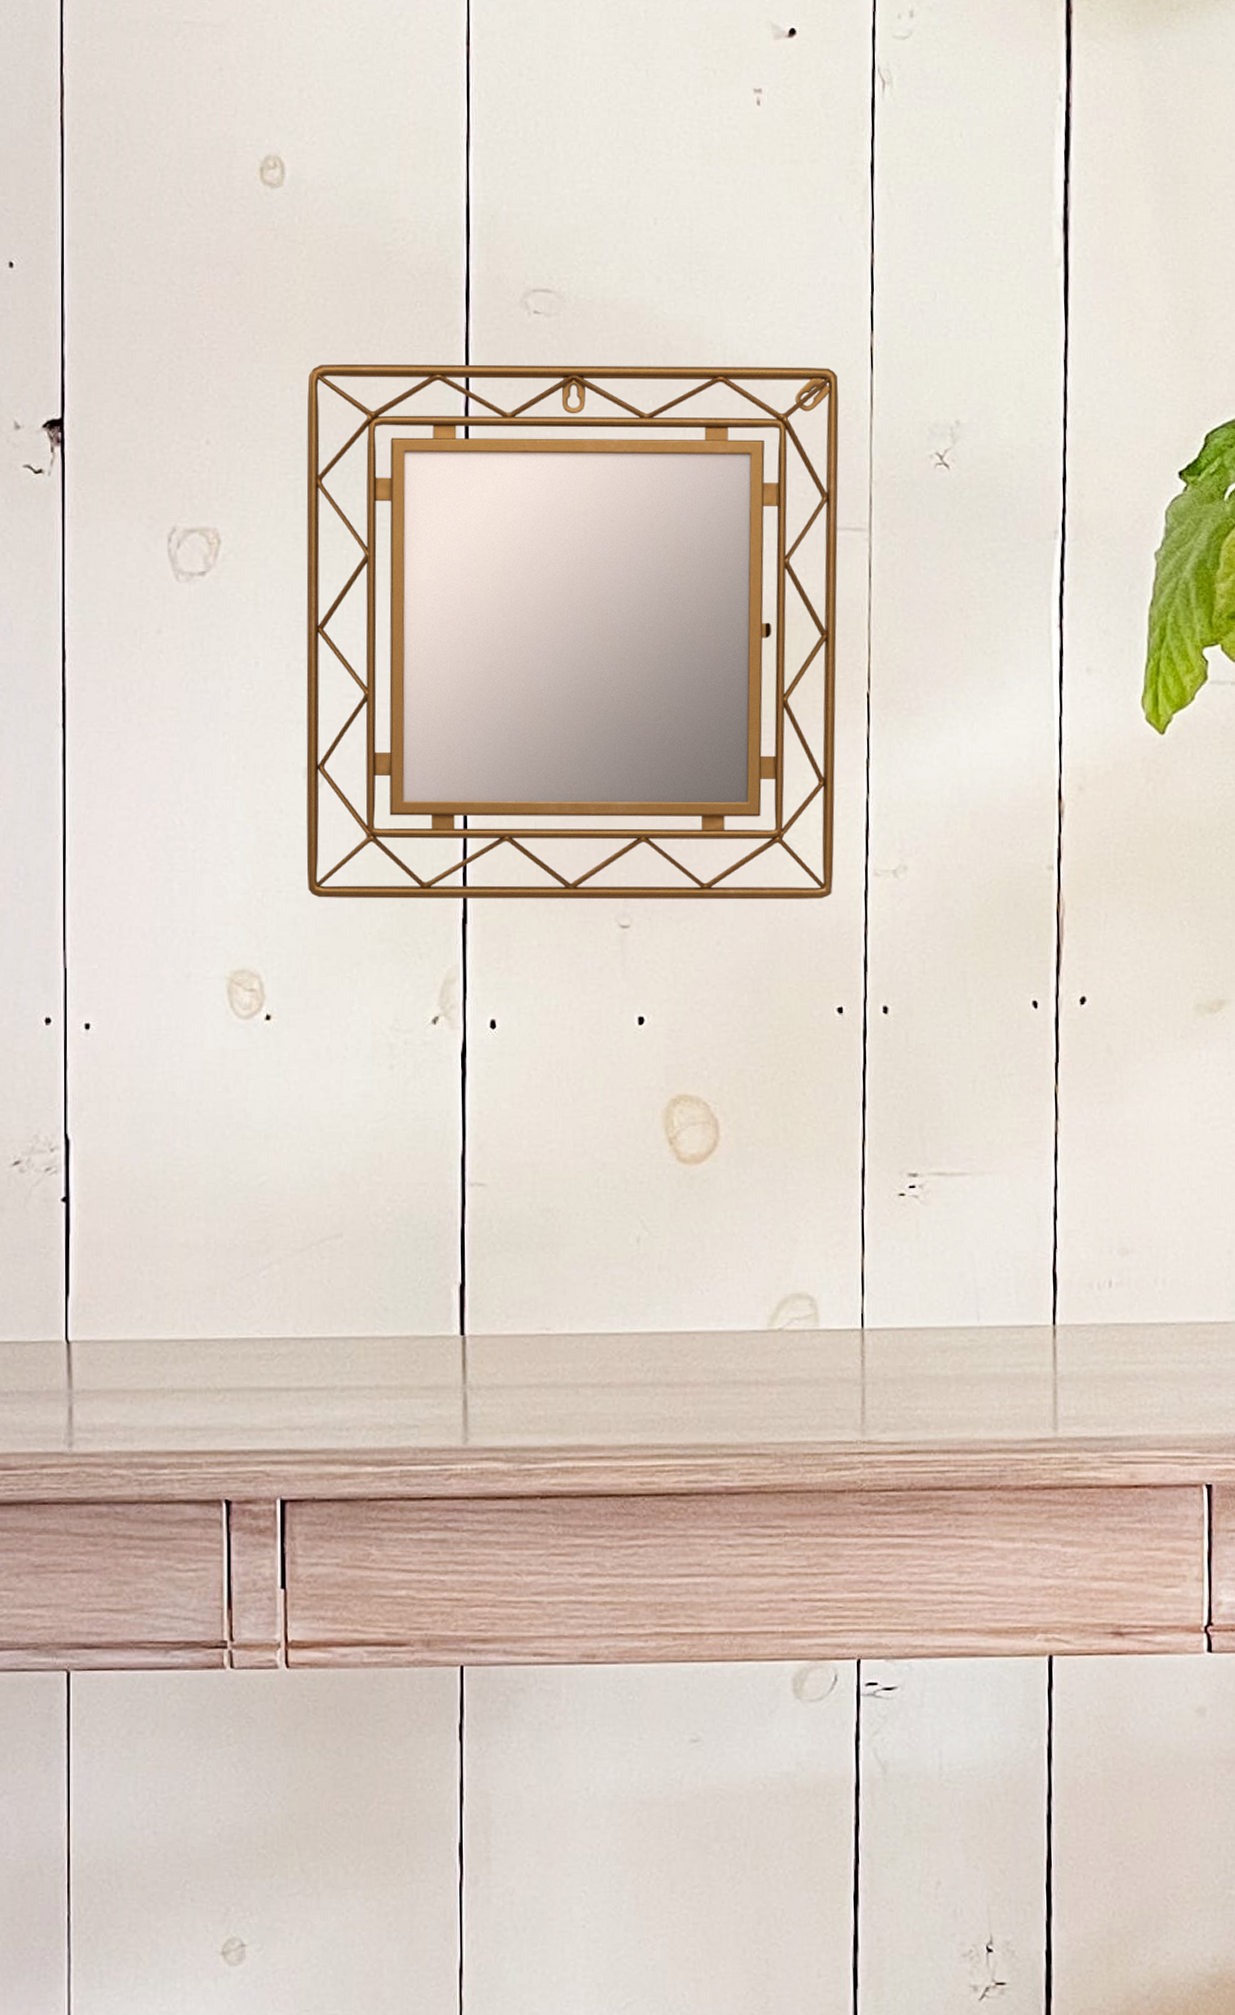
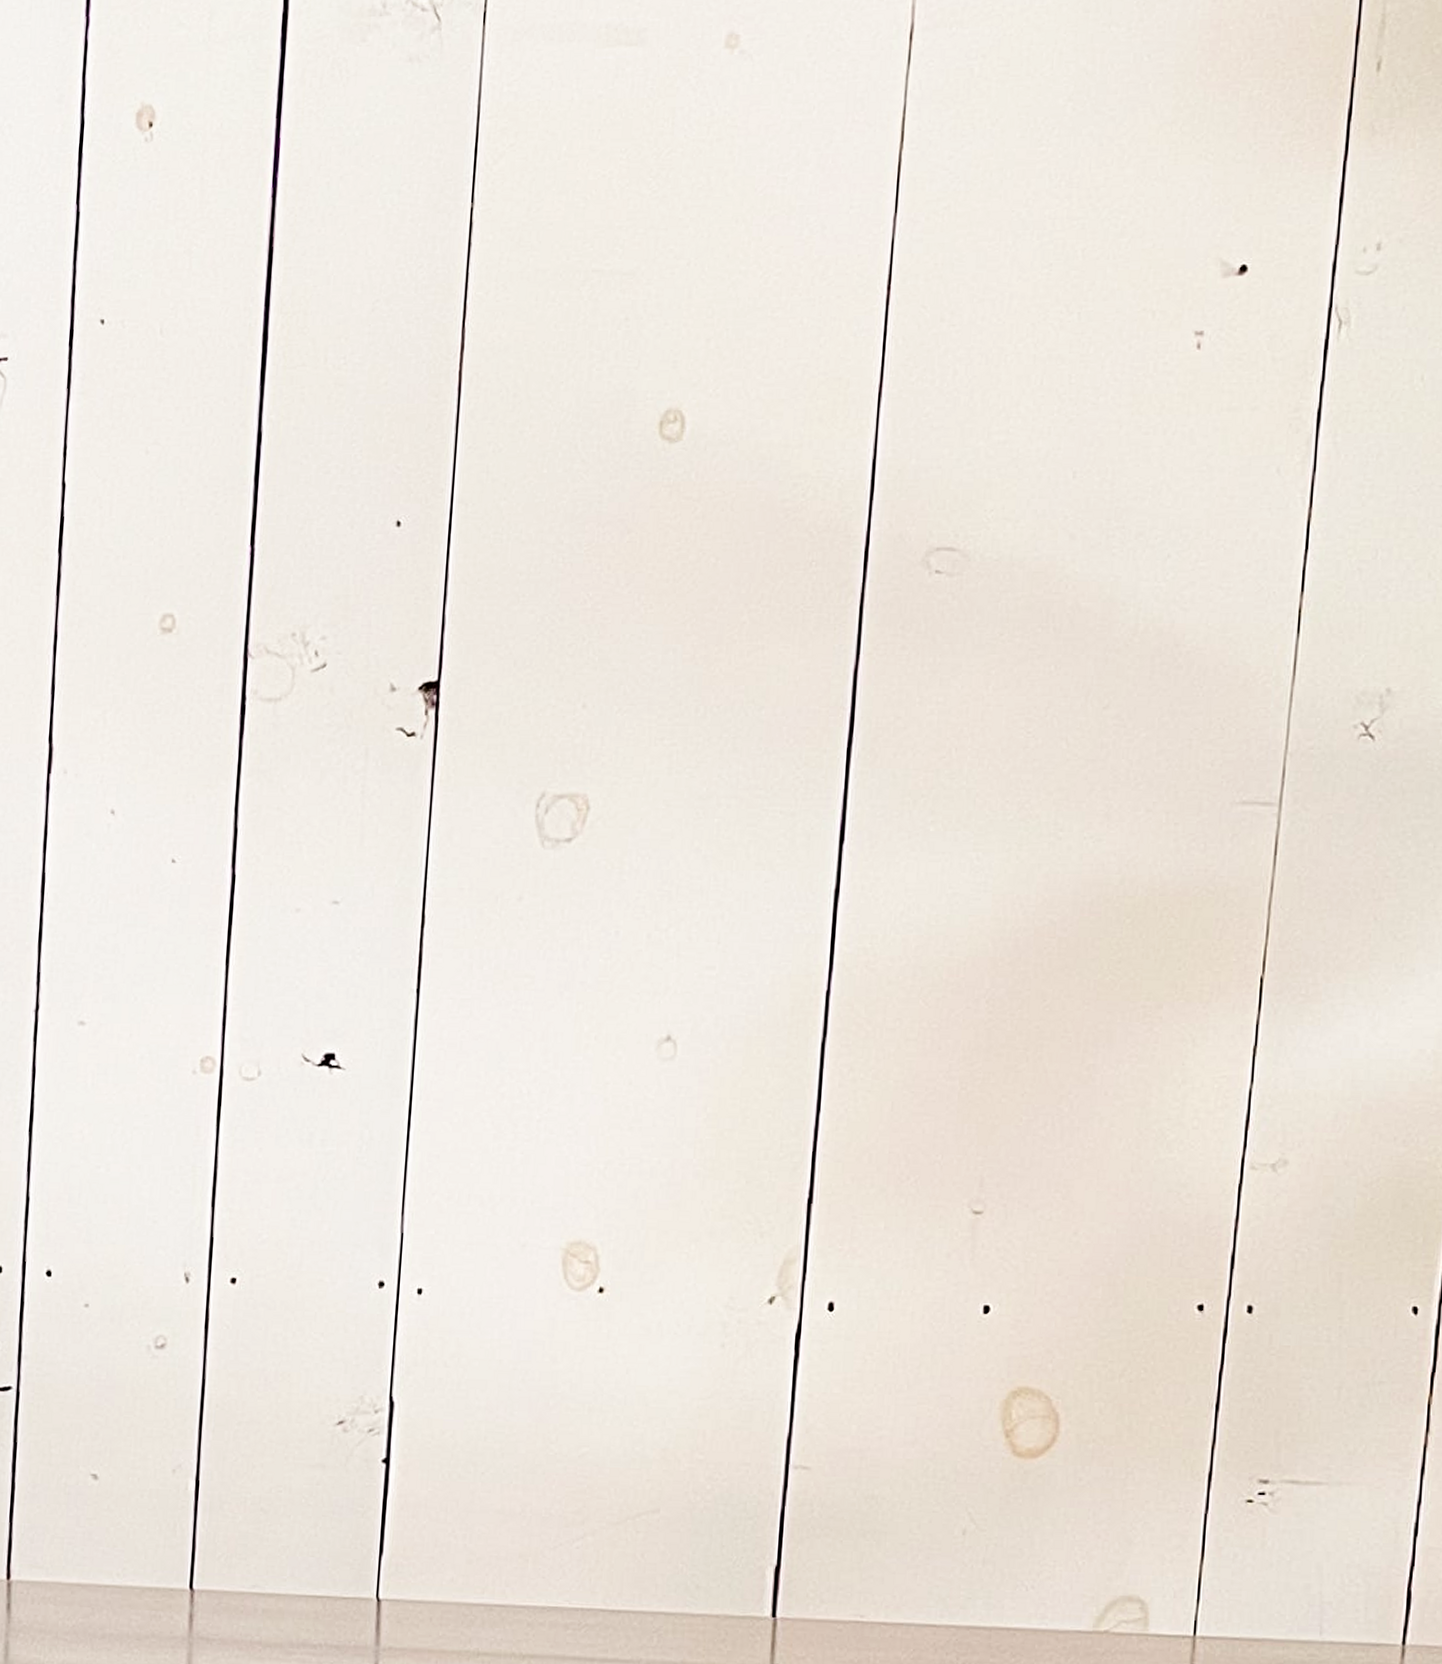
home mirror: present [306,363,839,900] -> none [651,625,1259,1192]

